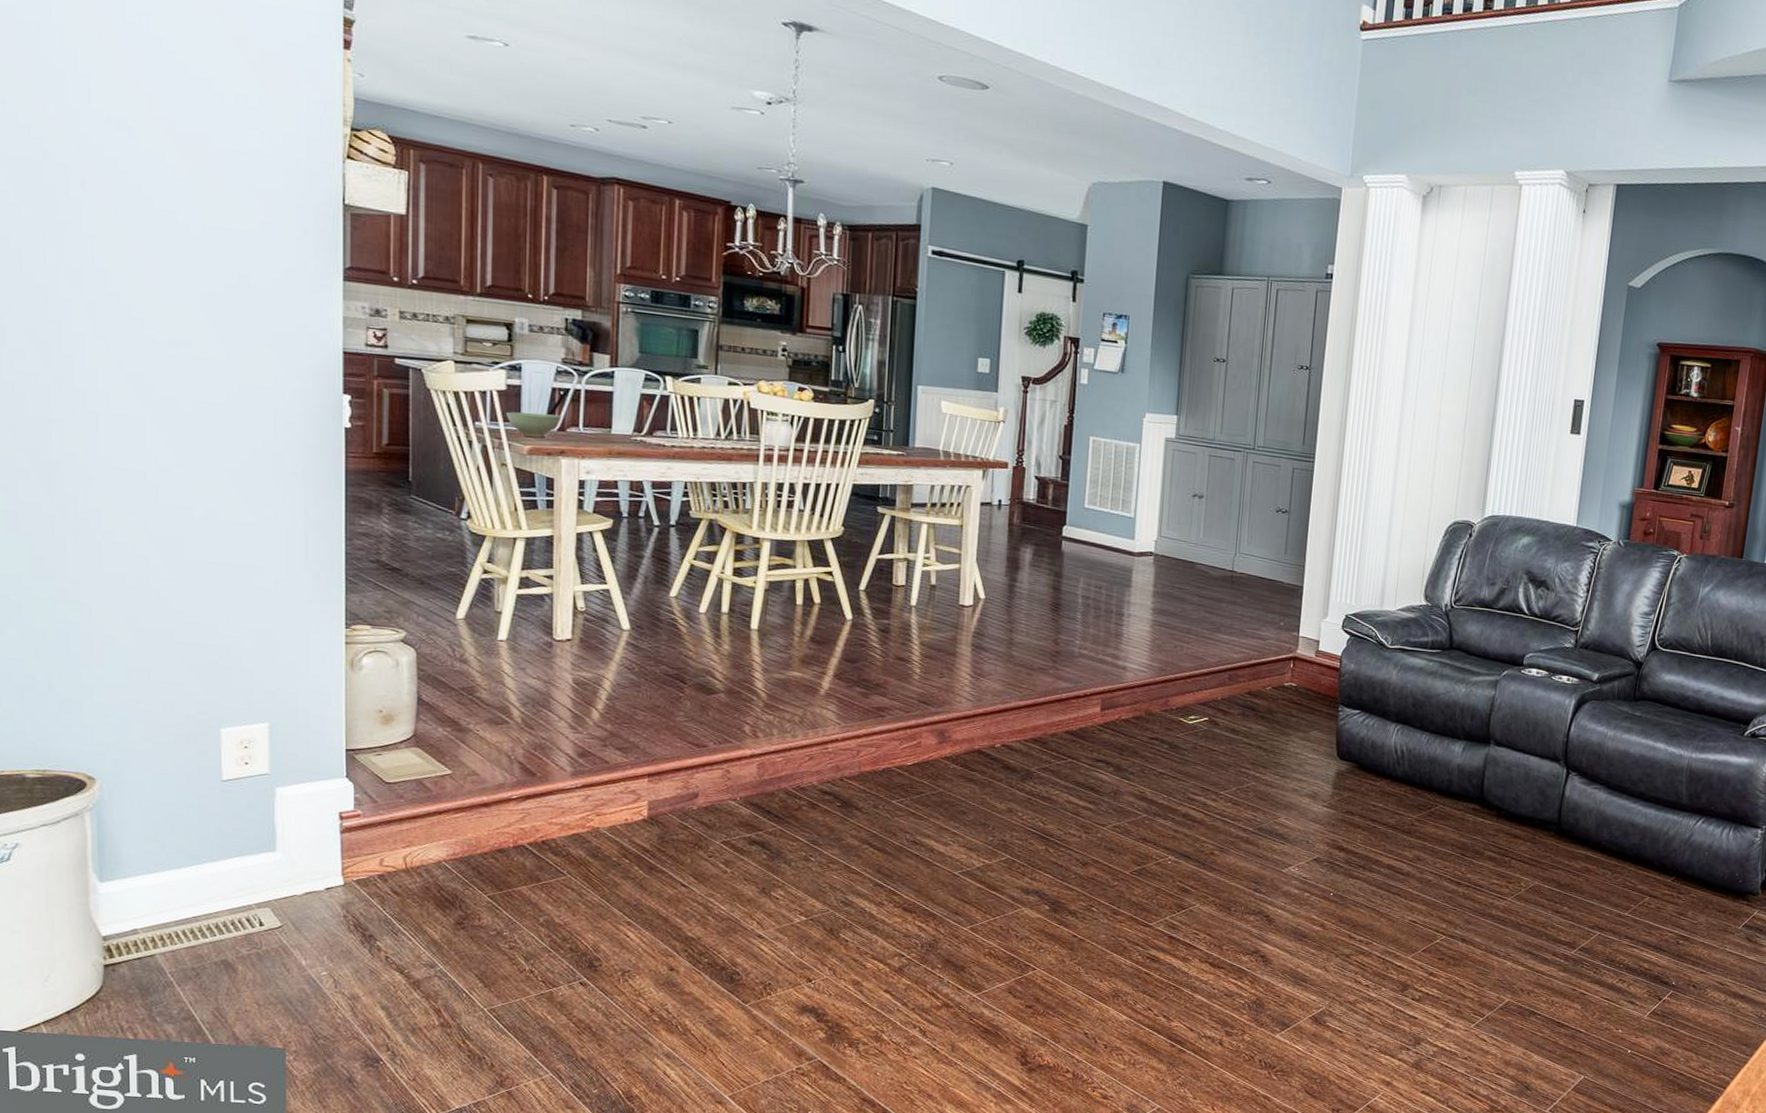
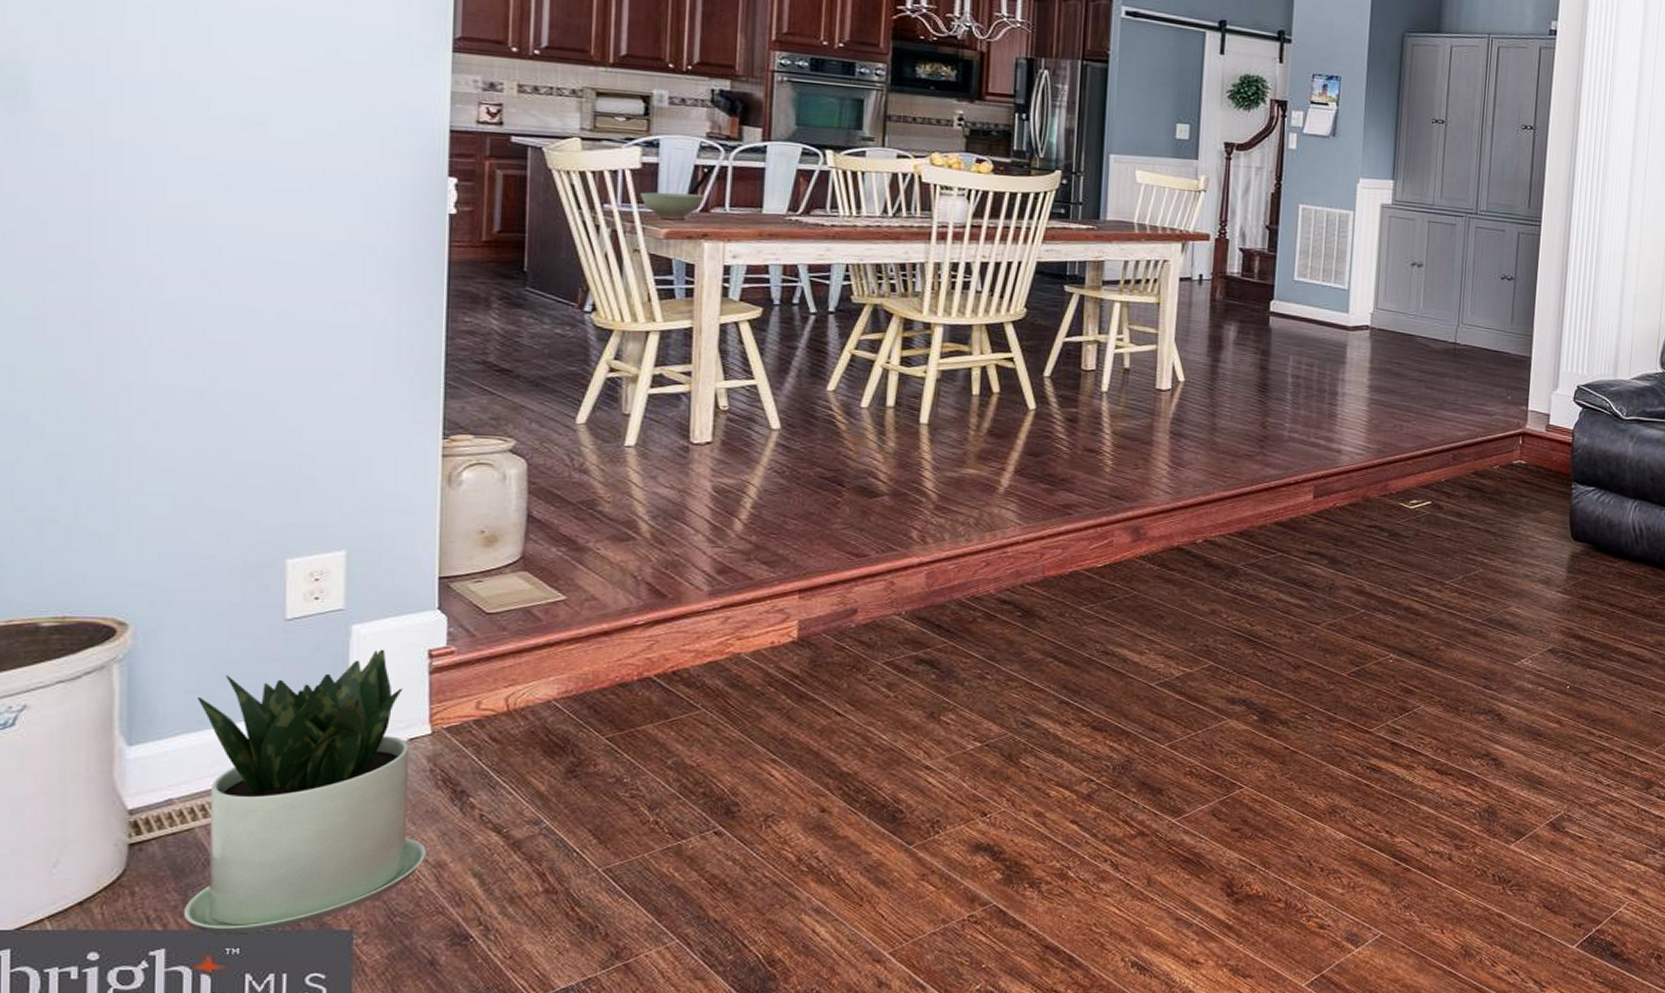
planter: none [149,810,343,1046] -> present [183,649,426,934]

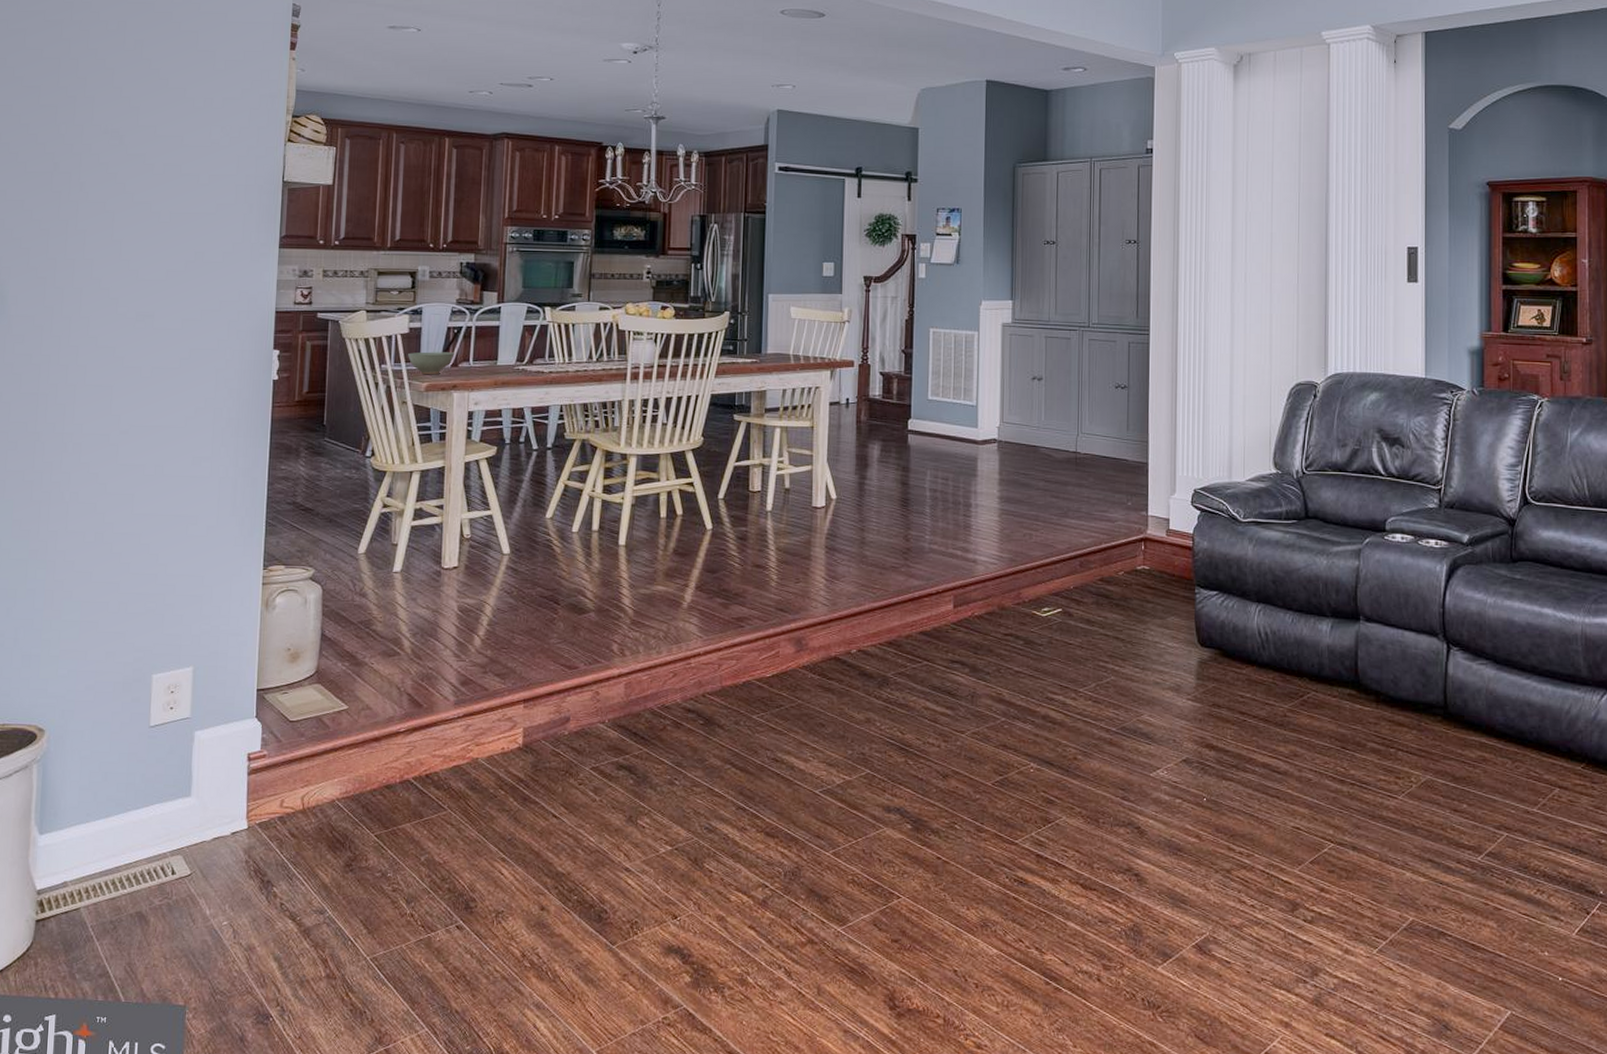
planter: present [183,649,426,934] -> none [69,752,241,1004]

